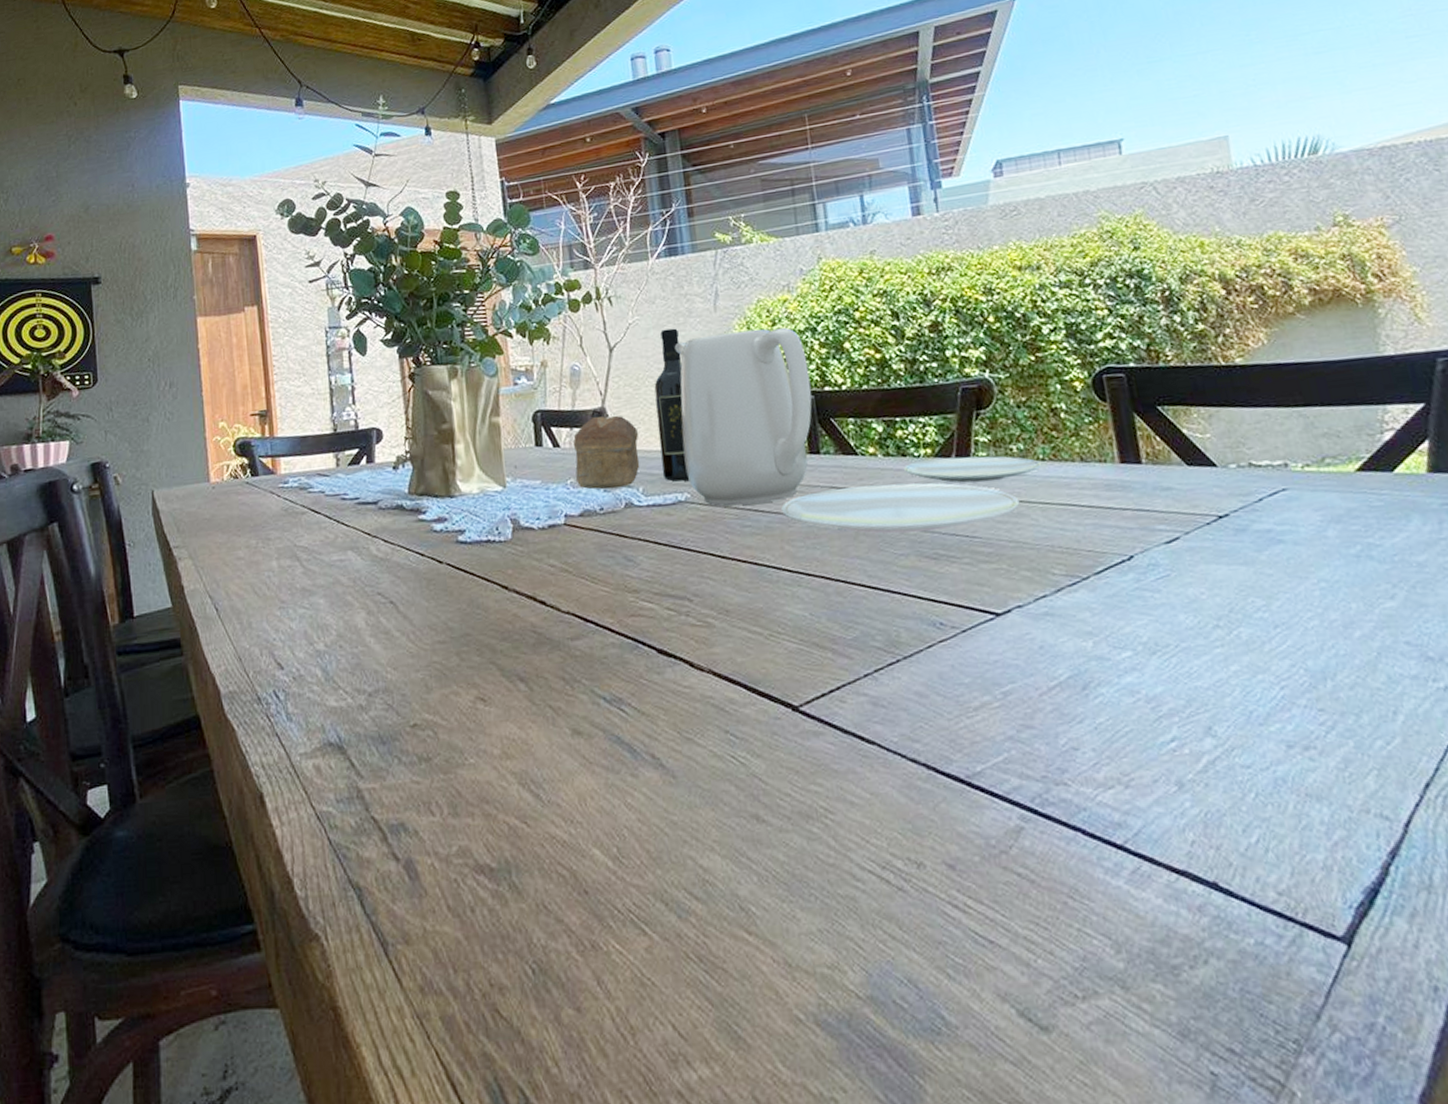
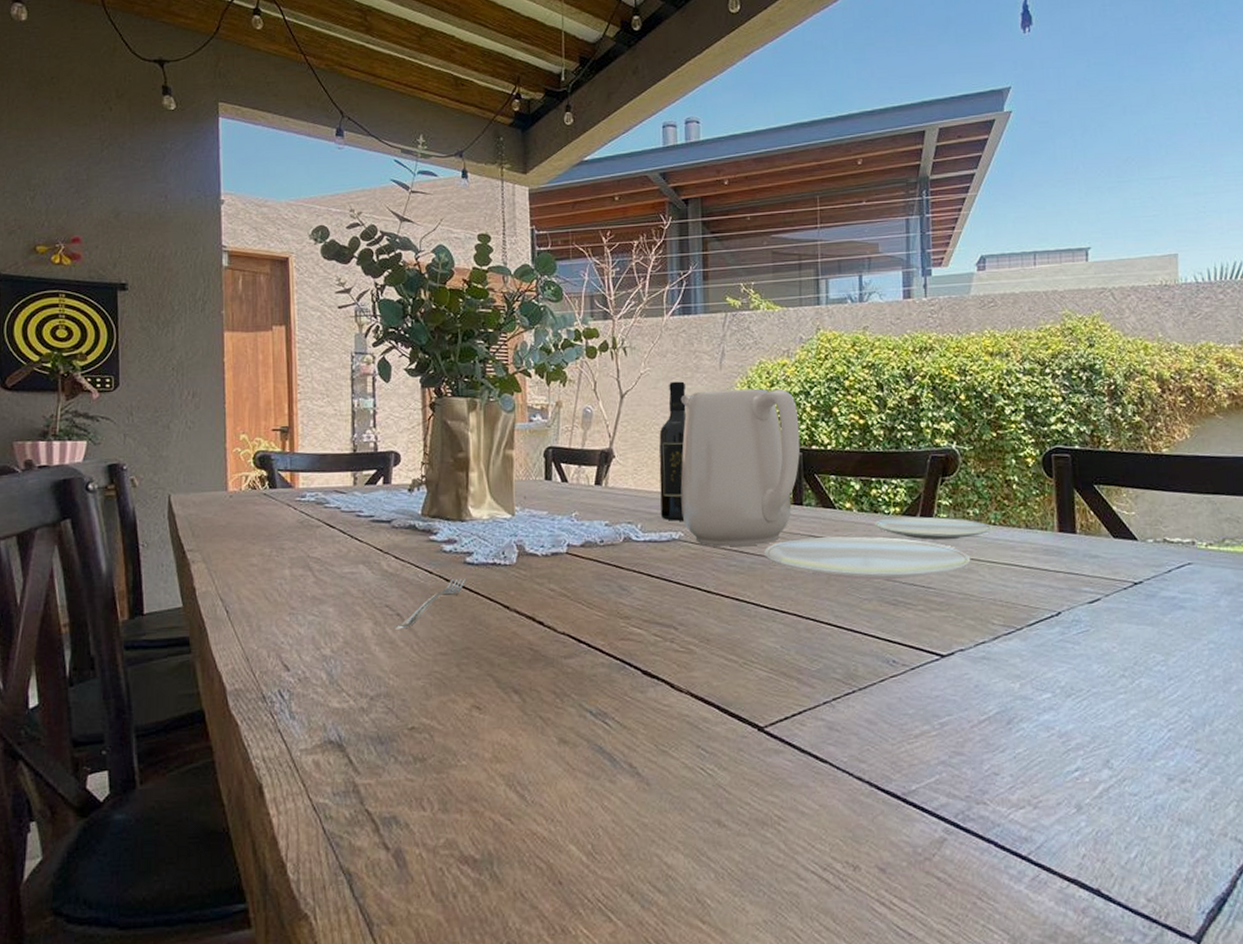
fork: none [388,558,460,619] -> present [394,578,466,630]
bread: present [572,415,640,490] -> none [580,456,641,524]

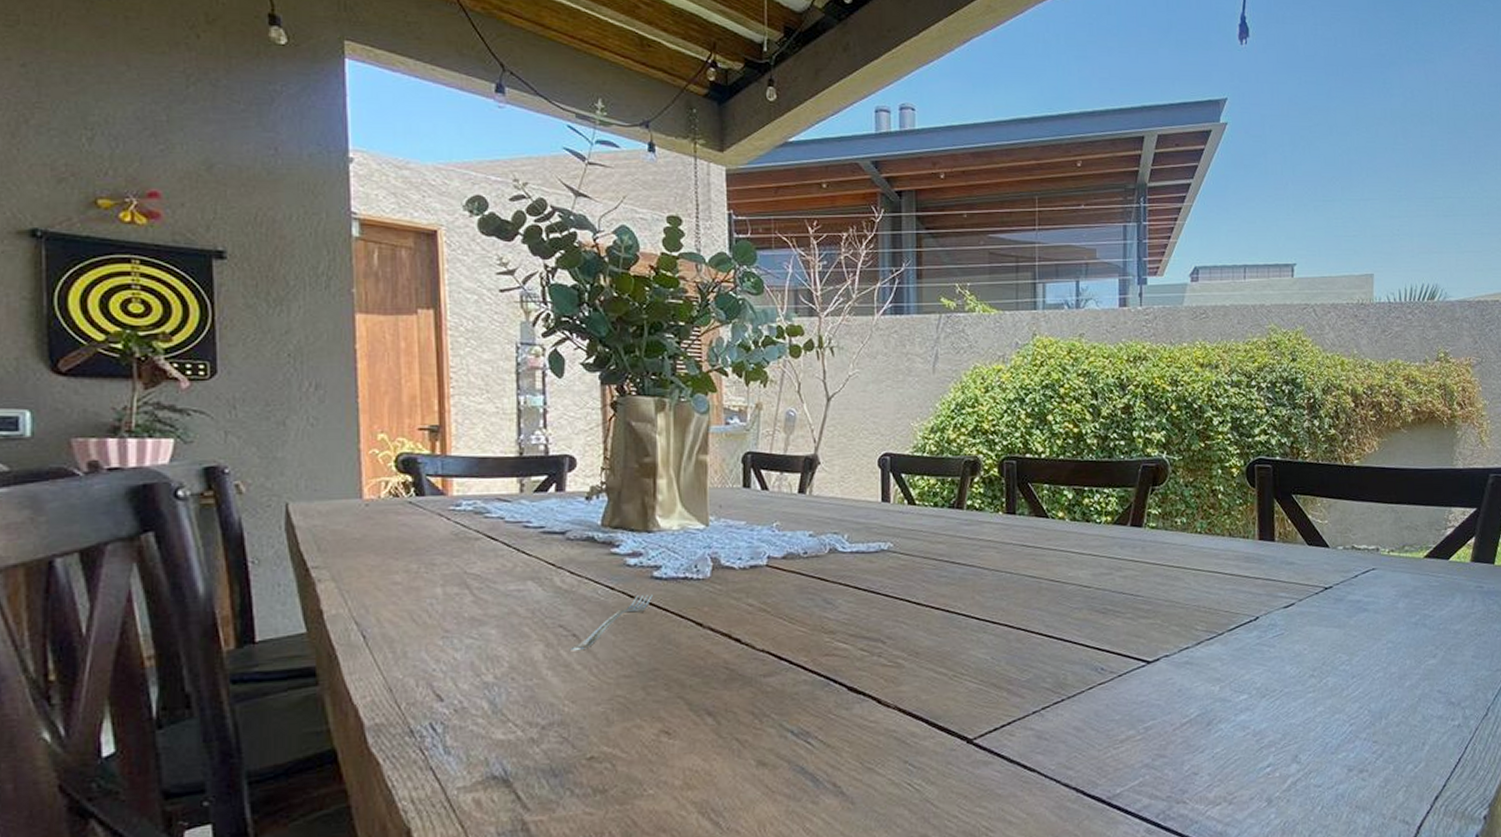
wine bottle: present [658,381,687,521] -> none [867,384,897,531]
pitcher: present [680,388,801,547] -> none [890,394,1015,557]
plate: present [764,536,971,581] -> none [976,545,1178,590]
plate: present [875,516,993,540] -> none [1087,525,1199,549]

